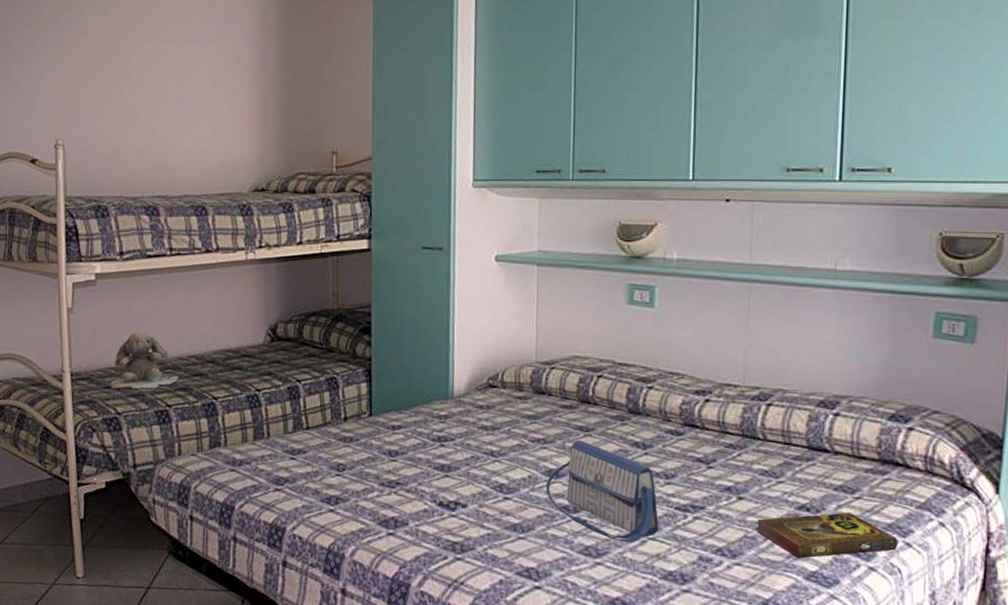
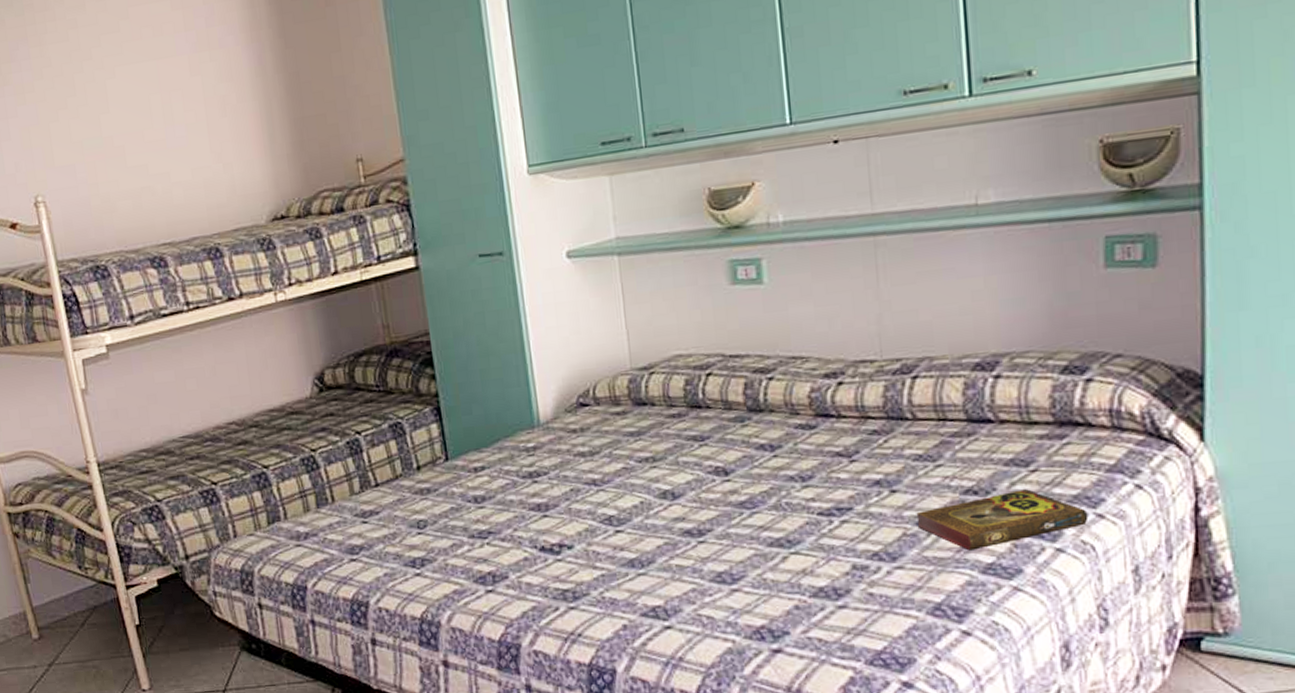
stuffed animal: present [111,332,179,390] -> none [144,404,220,475]
handbag: present [546,440,659,543] -> none [662,452,802,562]

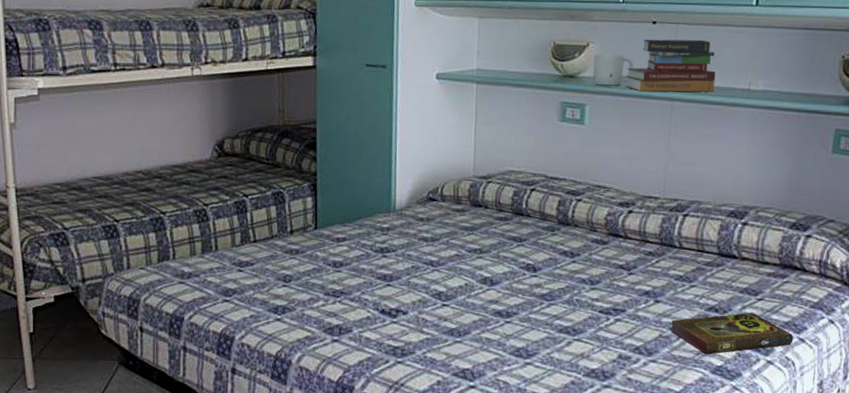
mug: none [763,189,816,233] -> present [593,54,633,86]
books: none [808,152,930,232] -> present [626,39,716,93]

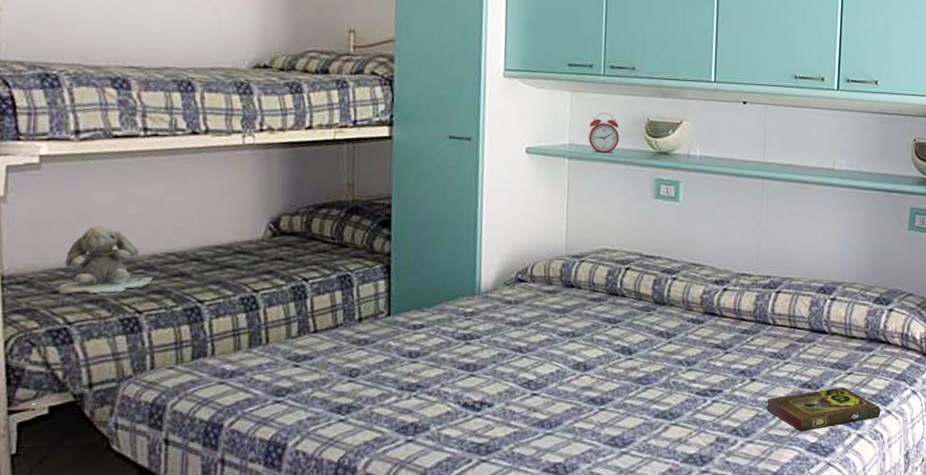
stuffed animal: none [57,147,126,205] -> present [58,225,153,295]
alarm clock: none [496,37,526,78] -> present [589,112,620,154]
mug: present [593,54,633,86] -> none [686,131,726,164]
books: present [626,39,716,93] -> none [719,118,803,171]

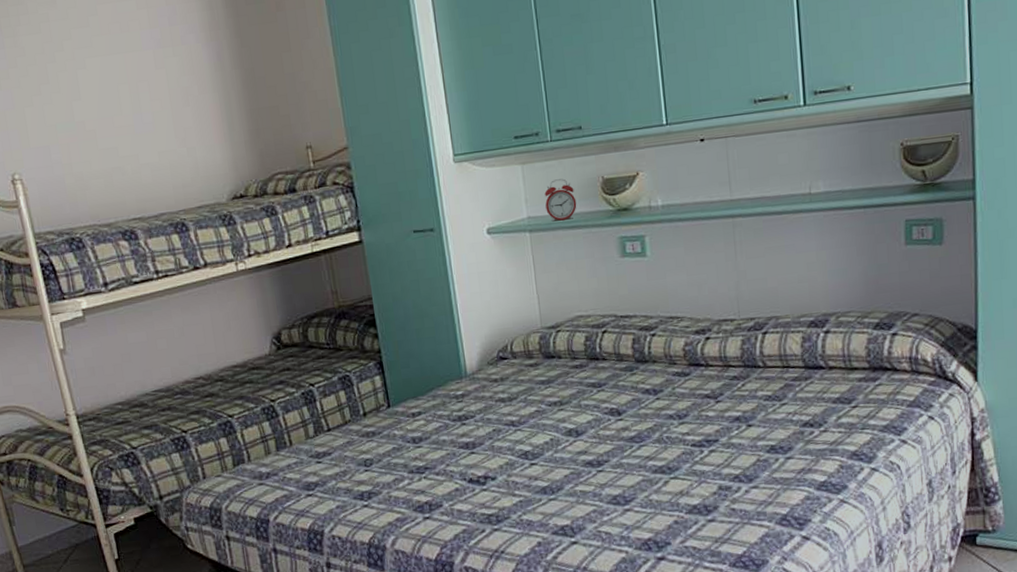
stuffed animal: present [58,225,153,295] -> none [120,362,189,425]
book: present [767,387,881,432] -> none [767,421,895,472]

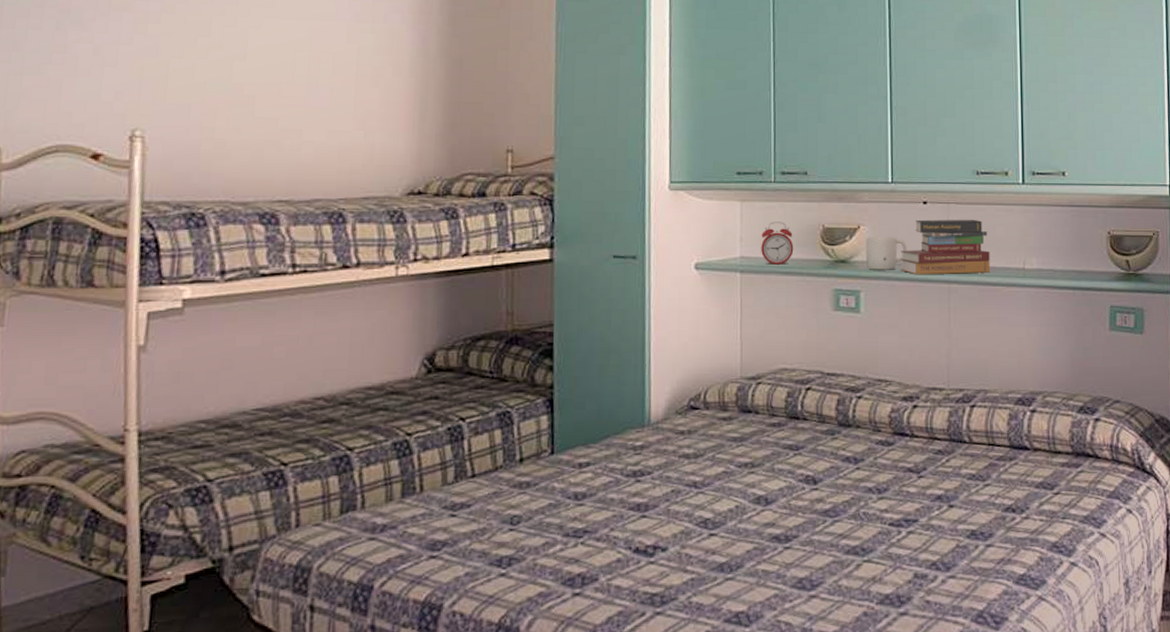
mug: none [645,178,688,214] -> present [866,237,907,270]
books: none [681,150,775,214] -> present [901,219,990,275]

